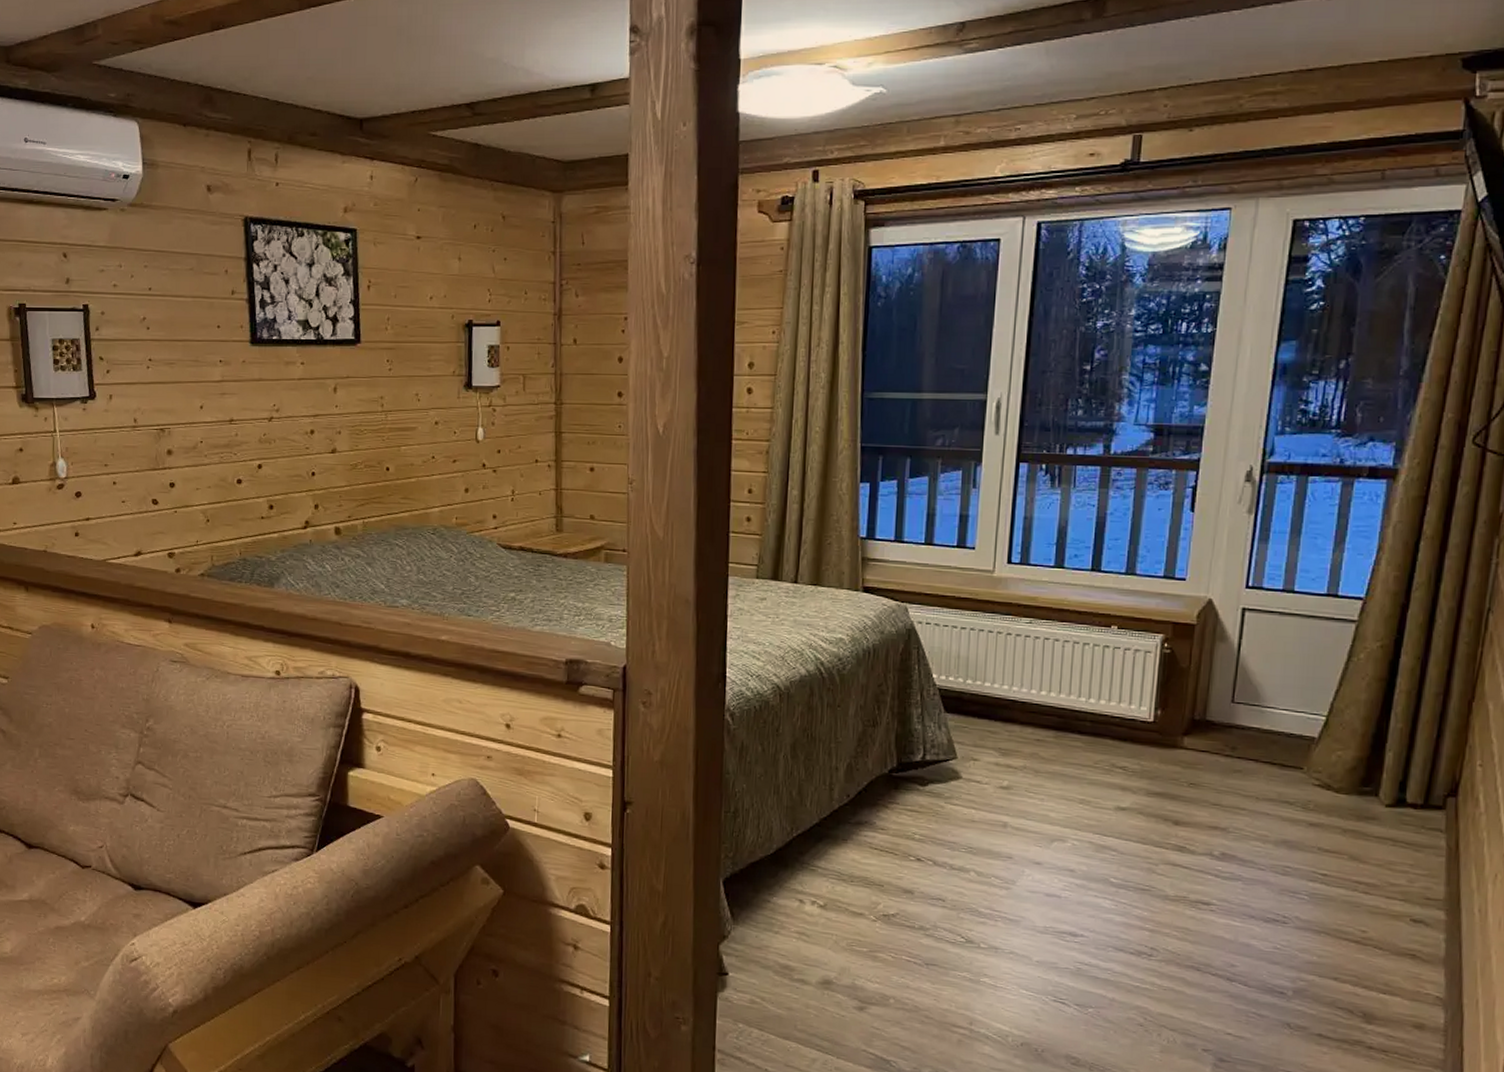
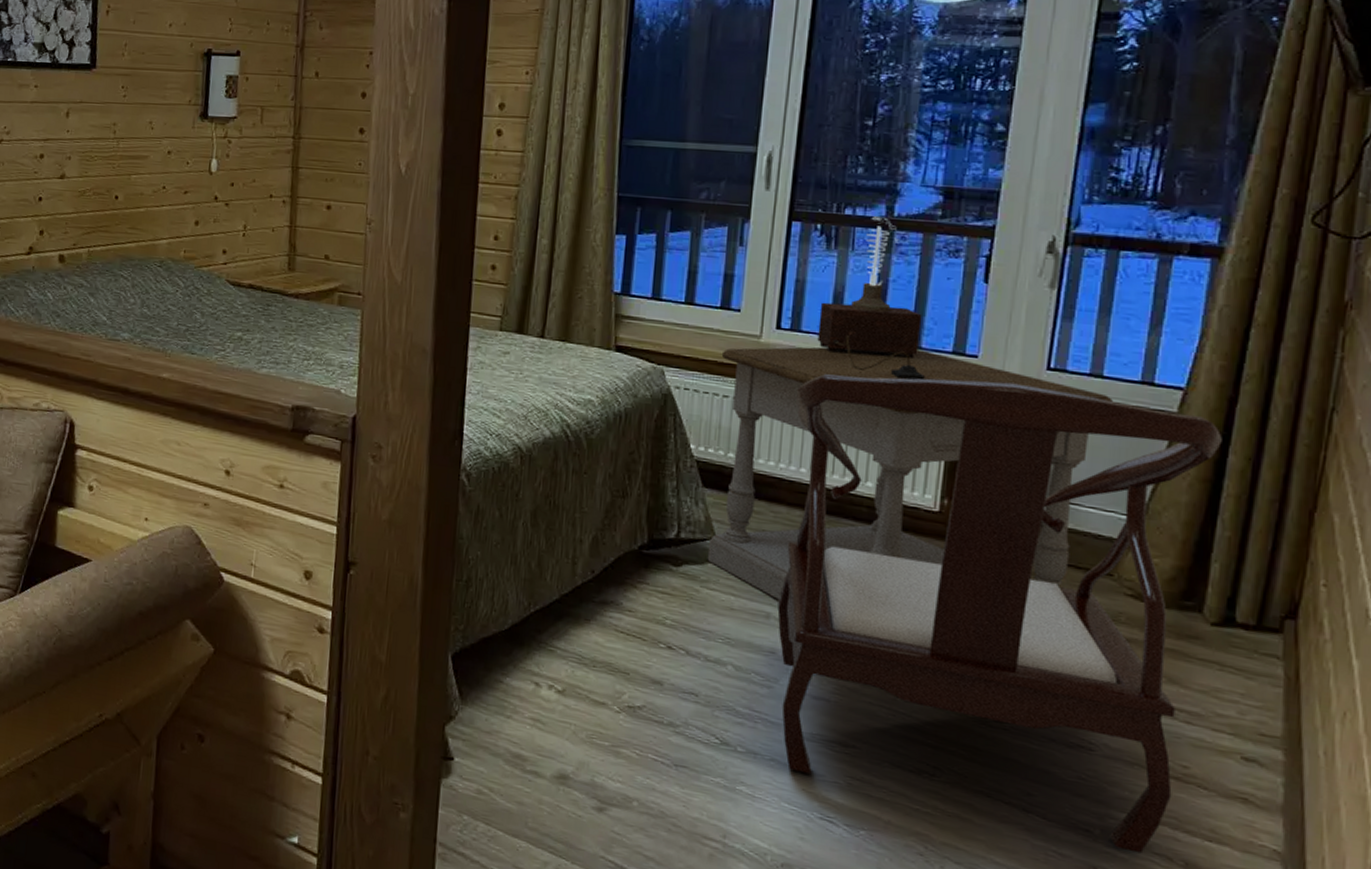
side table: none [950,576,1302,810] -> present [707,346,1113,600]
armchair: none [1013,601,1396,1009] -> present [777,374,1222,854]
table lamp: none [1044,455,1140,604] -> present [817,216,925,381]

